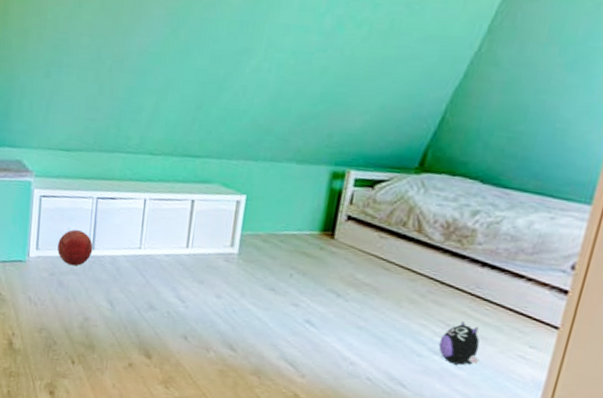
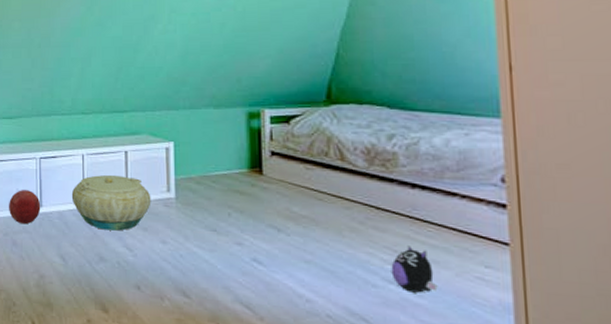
basket: none [127,222,213,282] -> present [71,174,151,231]

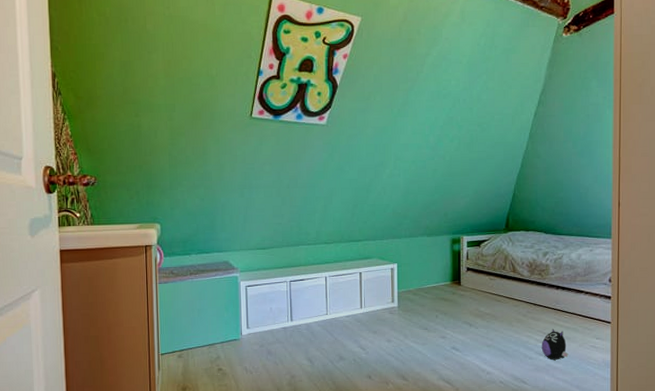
ball: present [9,190,41,225] -> none [264,308,291,337]
basket: present [71,174,151,231] -> none [316,291,380,335]

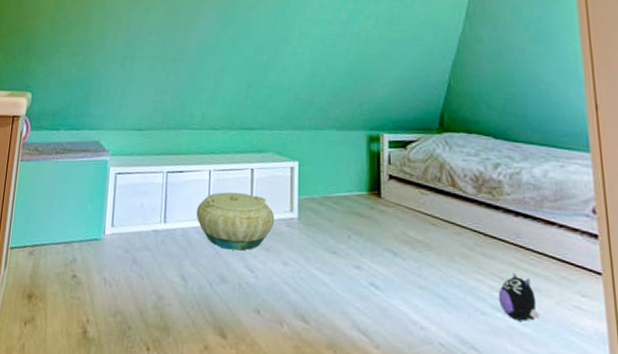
basket: none [316,291,380,335] -> present [196,192,275,251]

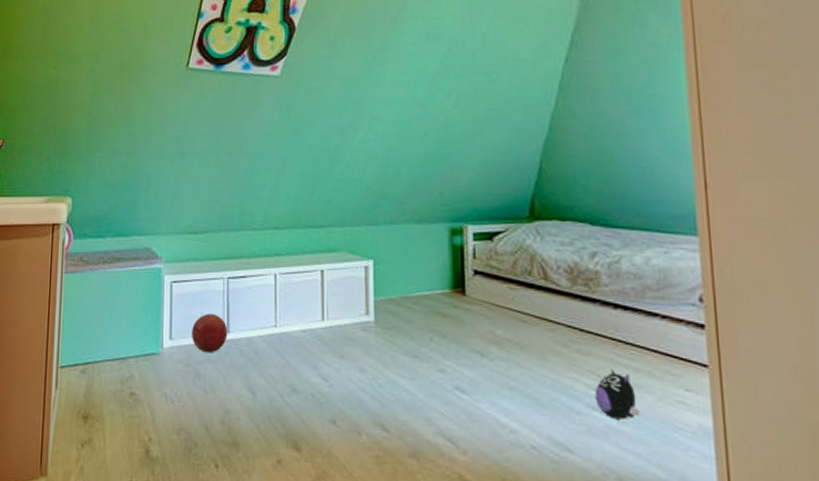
ball: none [131,204,165,241] -> present [192,314,228,353]
basket: present [196,192,275,251] -> none [262,296,349,359]

